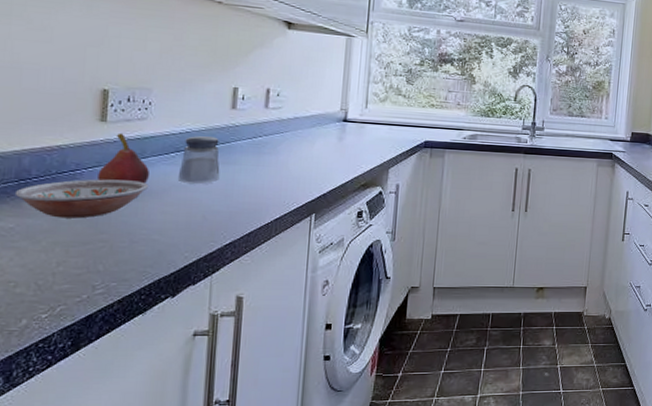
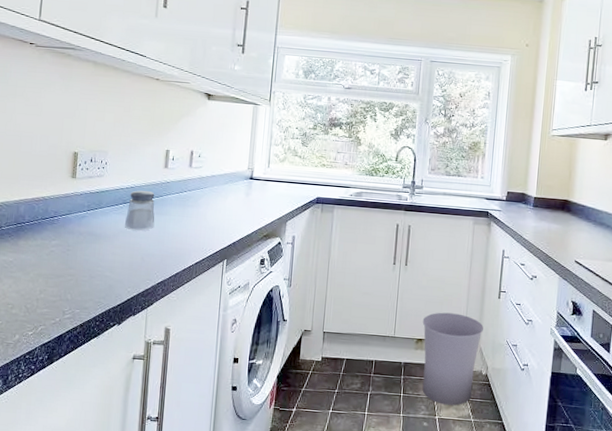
bowl: present [14,179,148,219] -> none [14,224,103,256]
fruit: present [98,133,149,184] -> none [69,187,104,229]
waste bin: none [543,258,607,352] -> present [422,312,483,406]

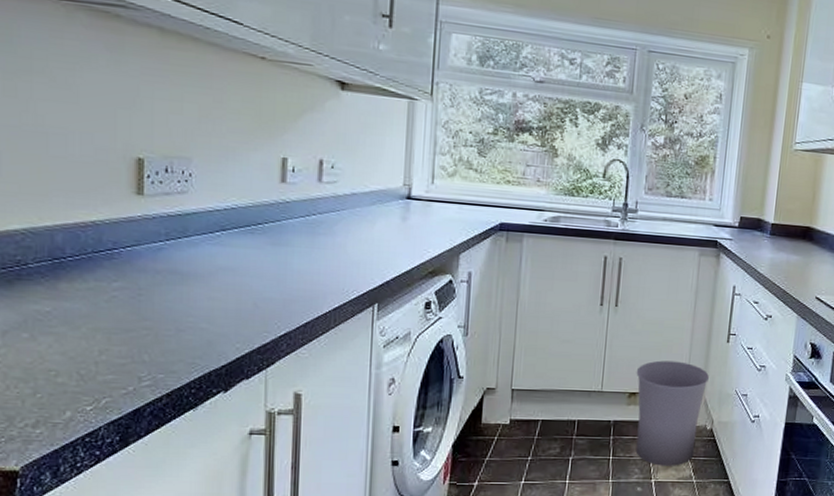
salt shaker: present [124,190,155,232] -> none [224,213,271,269]

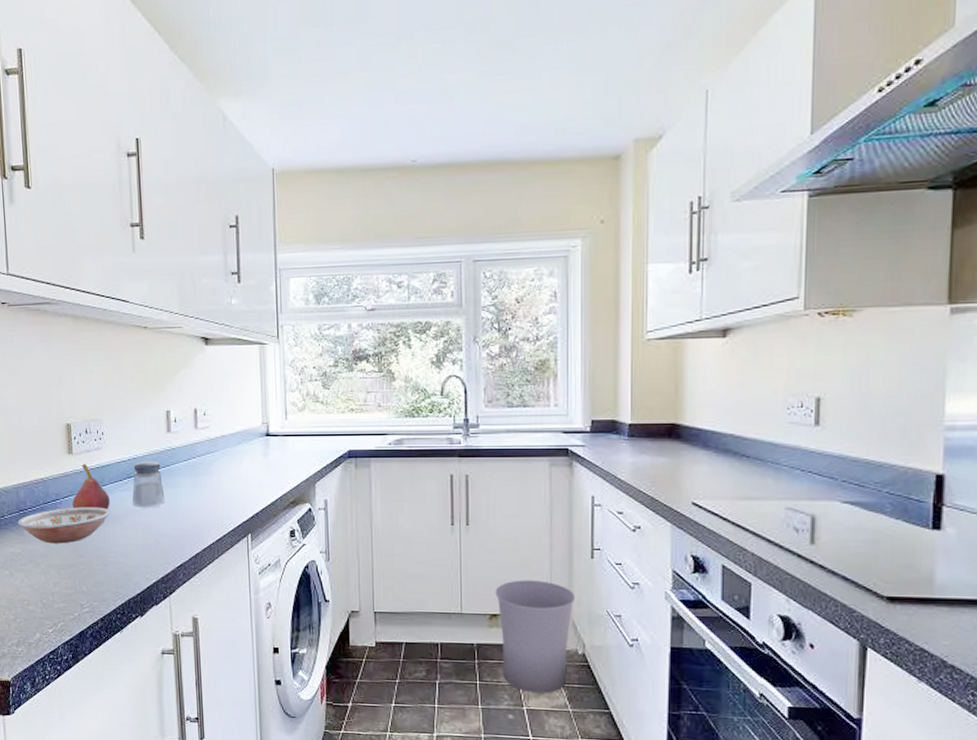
bowl: none [49,259,193,303] -> present [17,507,110,544]
fruit: none [137,208,193,266] -> present [72,463,110,510]
salt shaker: none [224,213,271,269] -> present [132,461,165,509]

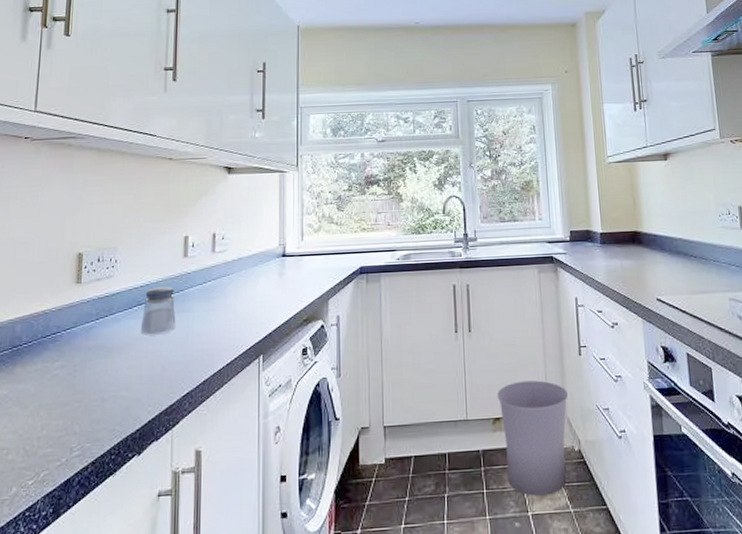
bowl: present [17,507,110,544] -> none [8,337,116,381]
fruit: present [72,463,110,510] -> none [74,292,116,341]

